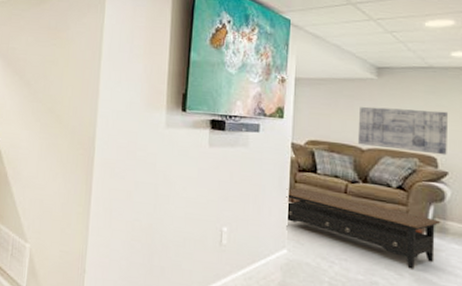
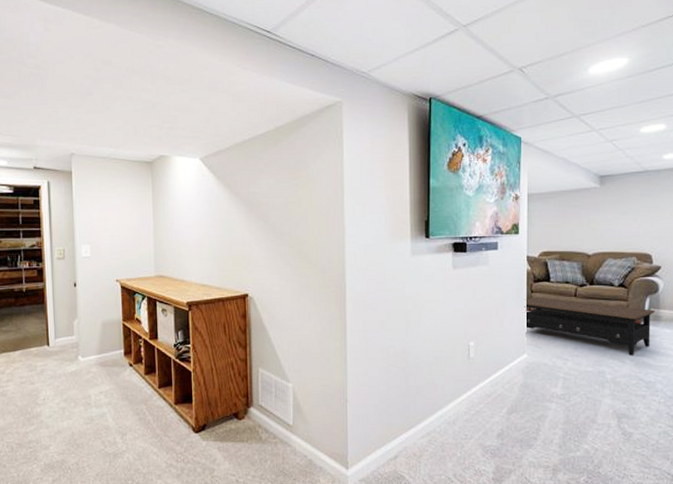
wall art: present [357,106,447,156] -> none [584,211,660,252]

